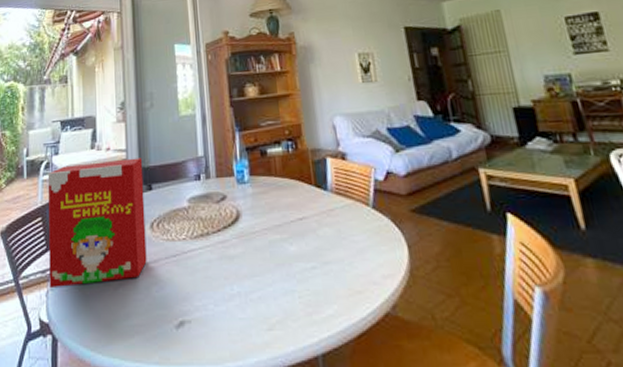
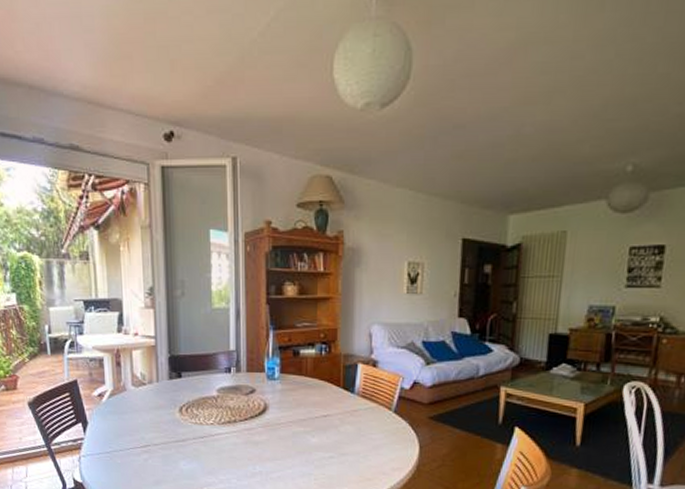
cereal box: present [48,158,147,289] -> none [73,345,176,456]

